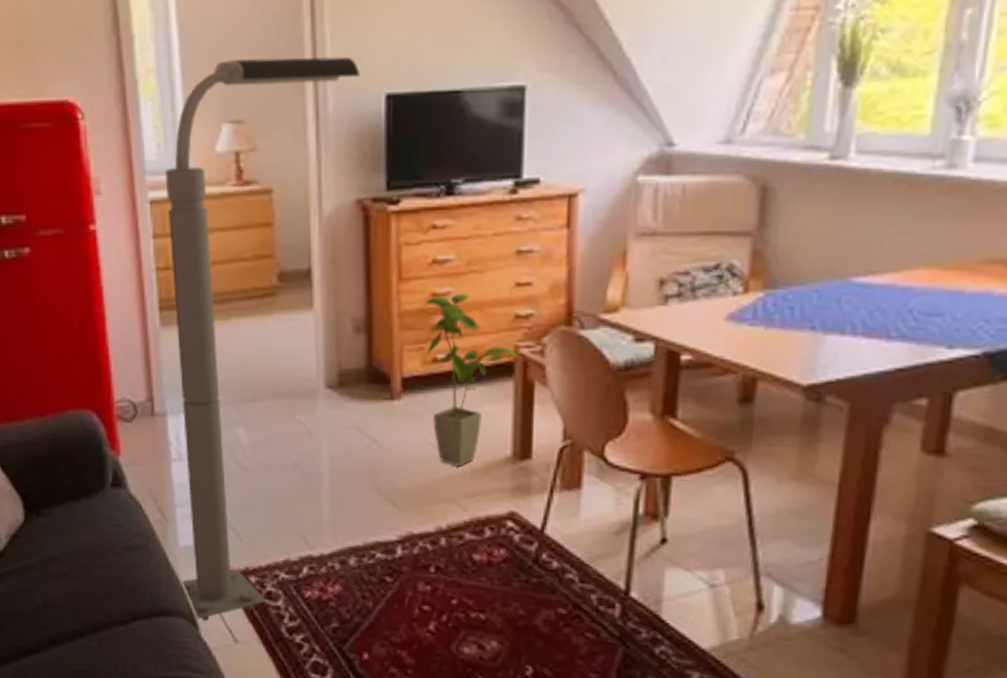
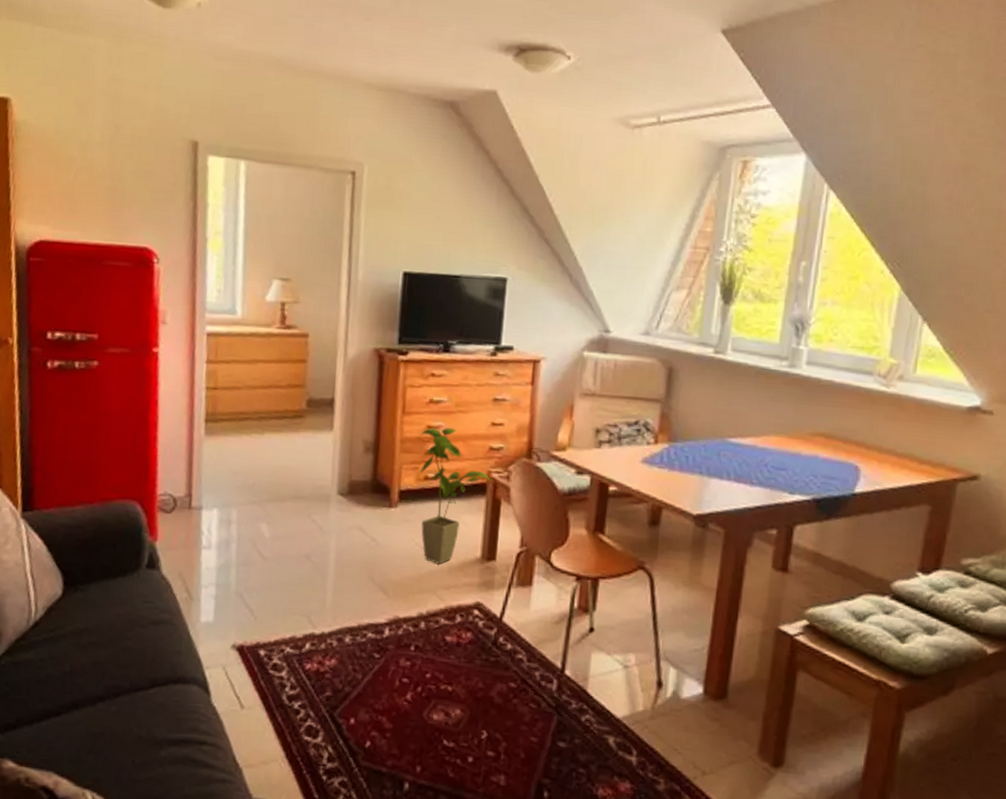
floor lamp: present [165,56,361,622] -> none [199,232,386,689]

